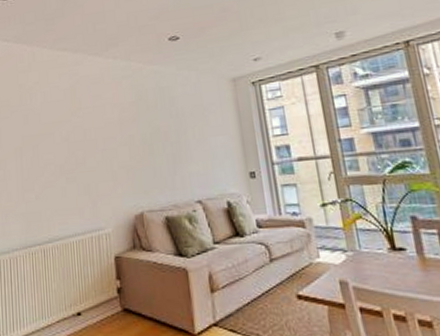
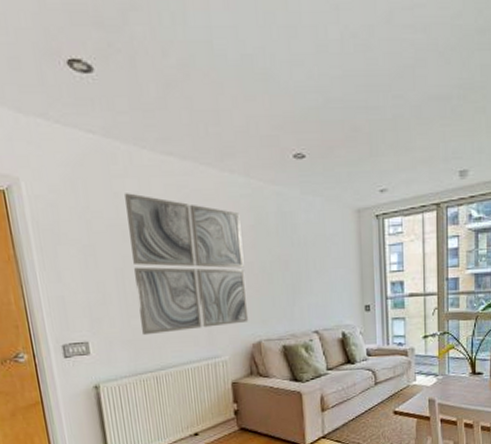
wall art: none [28,83,131,209] -> present [125,193,249,336]

